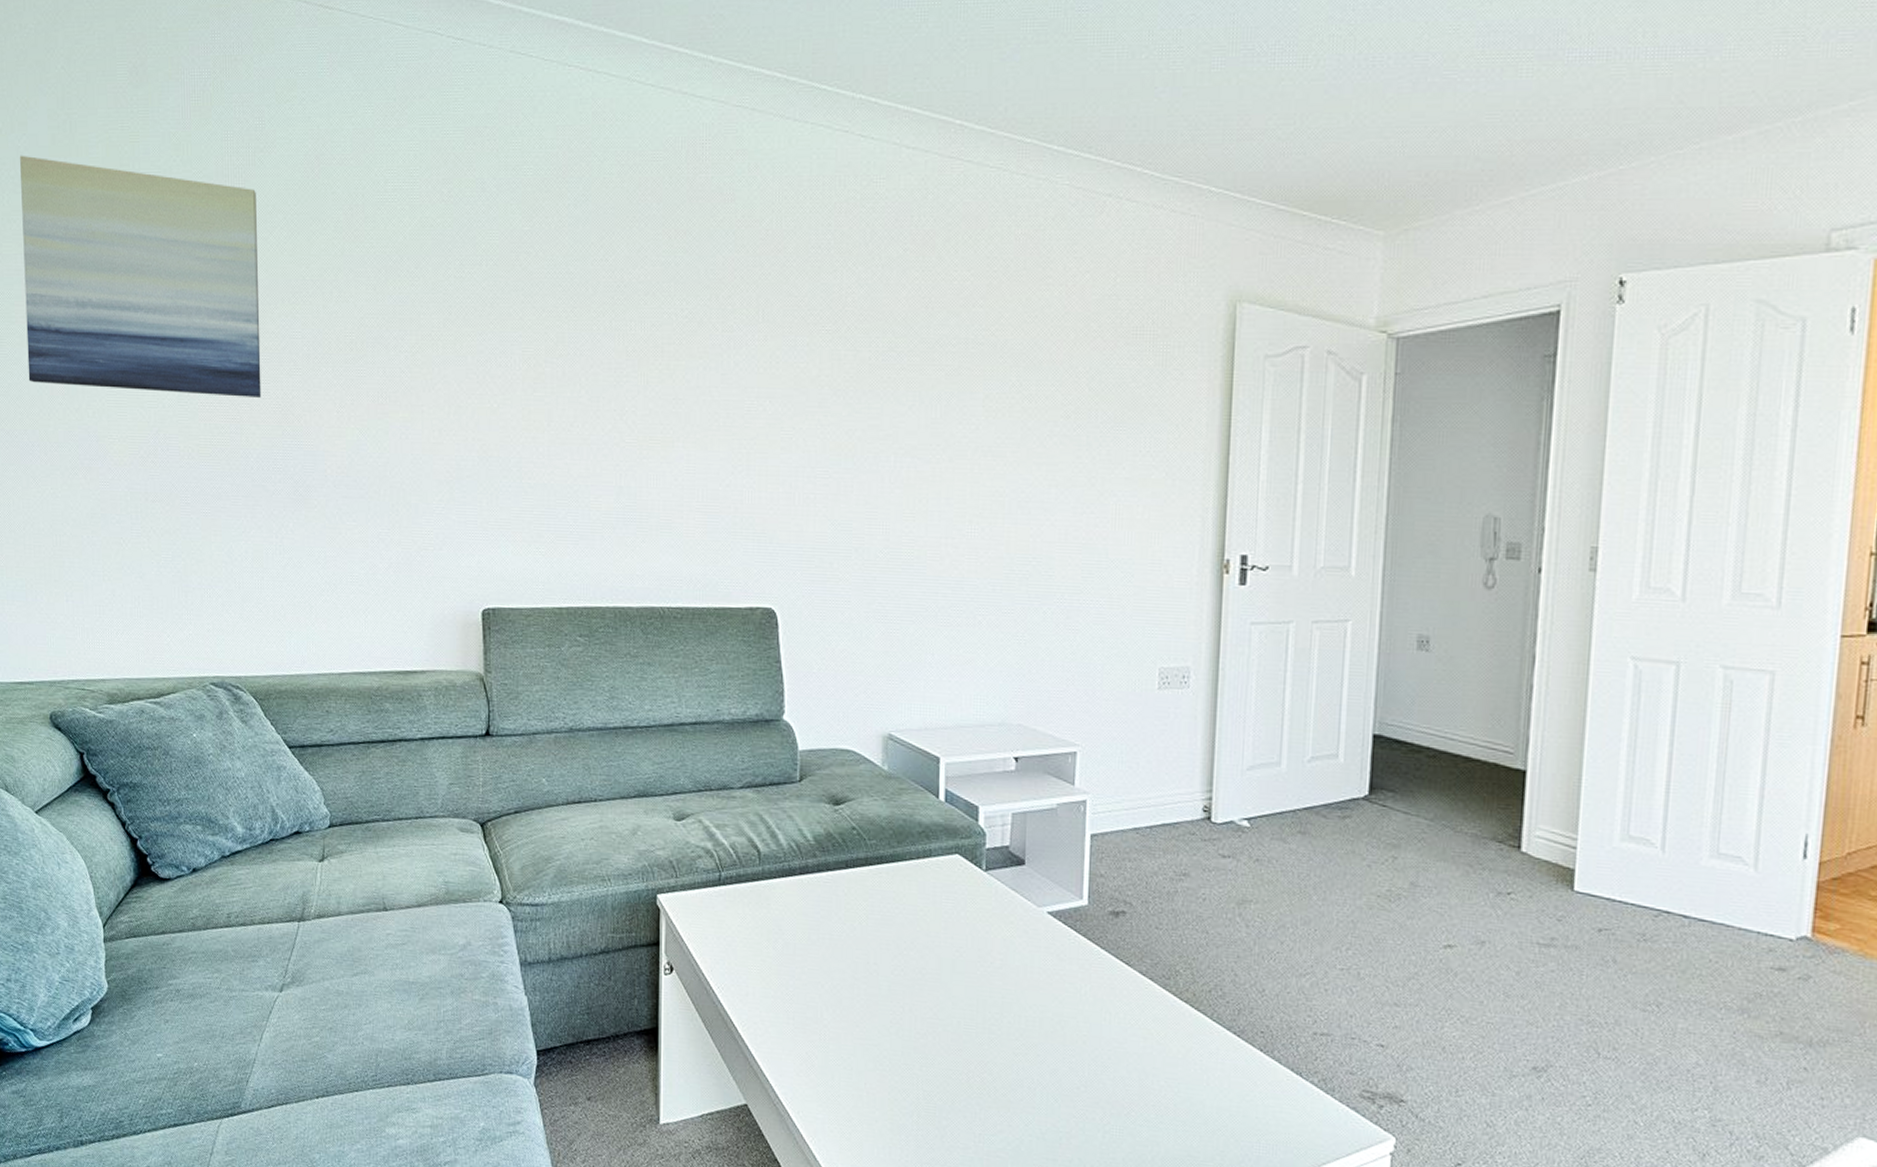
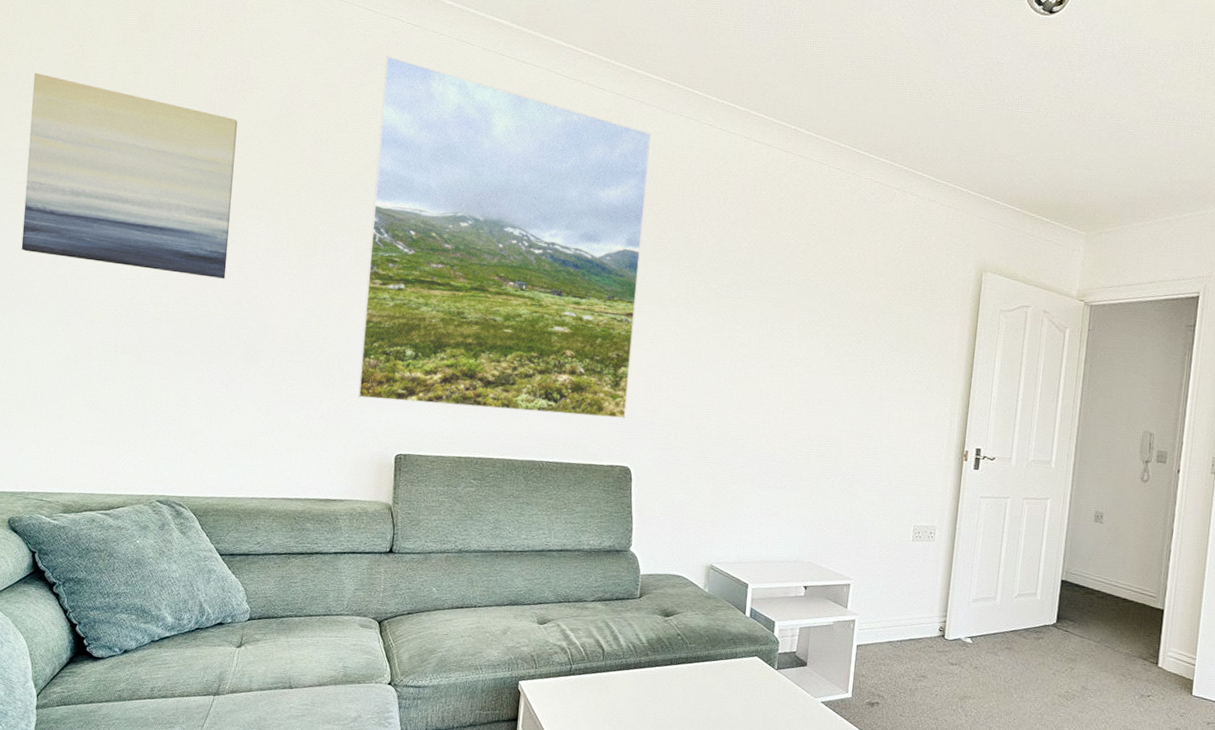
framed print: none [424,83,768,545] -> present [358,55,651,419]

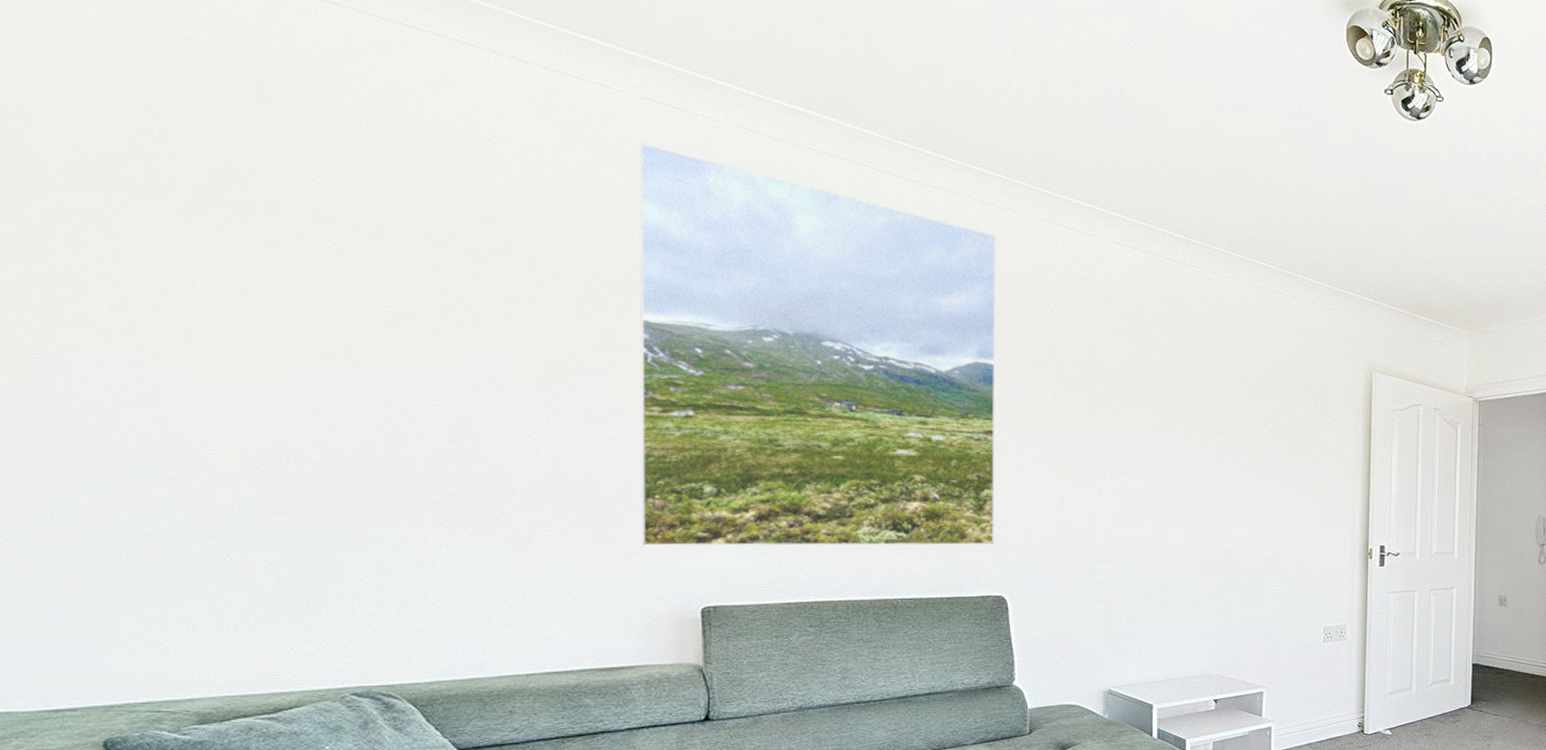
wall art: present [21,72,238,279] -> none [78,152,429,414]

